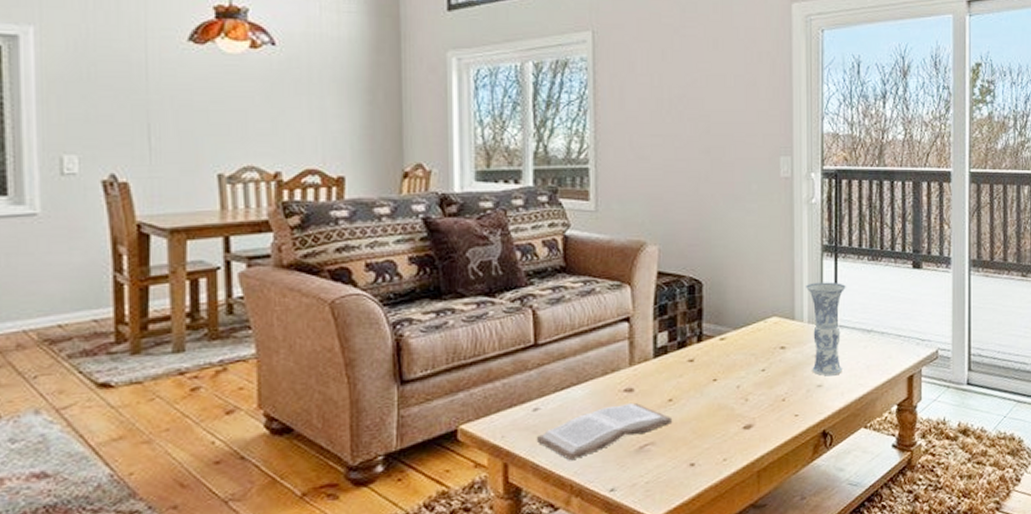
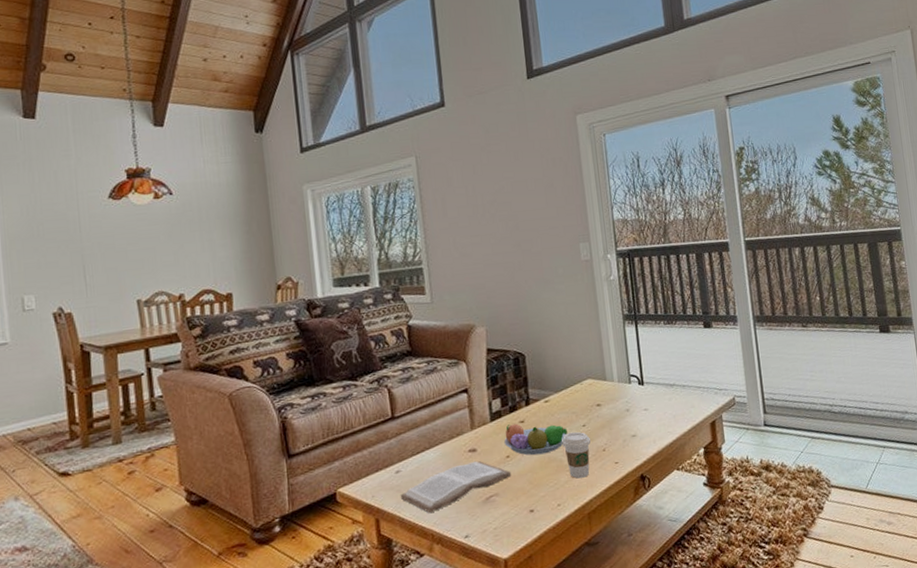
fruit bowl: none [668,362,743,401] -> present [504,423,567,455]
coffee cup: none [736,376,769,431] -> present [562,431,591,479]
vase: present [805,282,846,376] -> none [612,345,652,427]

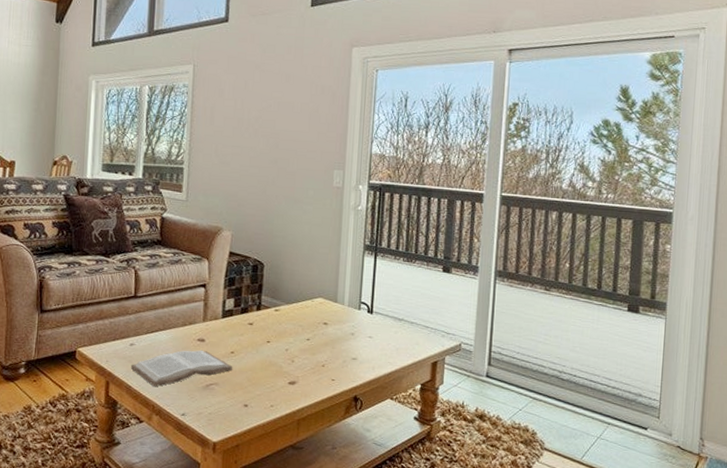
fruit bowl: present [504,423,567,455] -> none [231,324,291,358]
coffee cup: present [562,431,591,479] -> none [285,343,312,387]

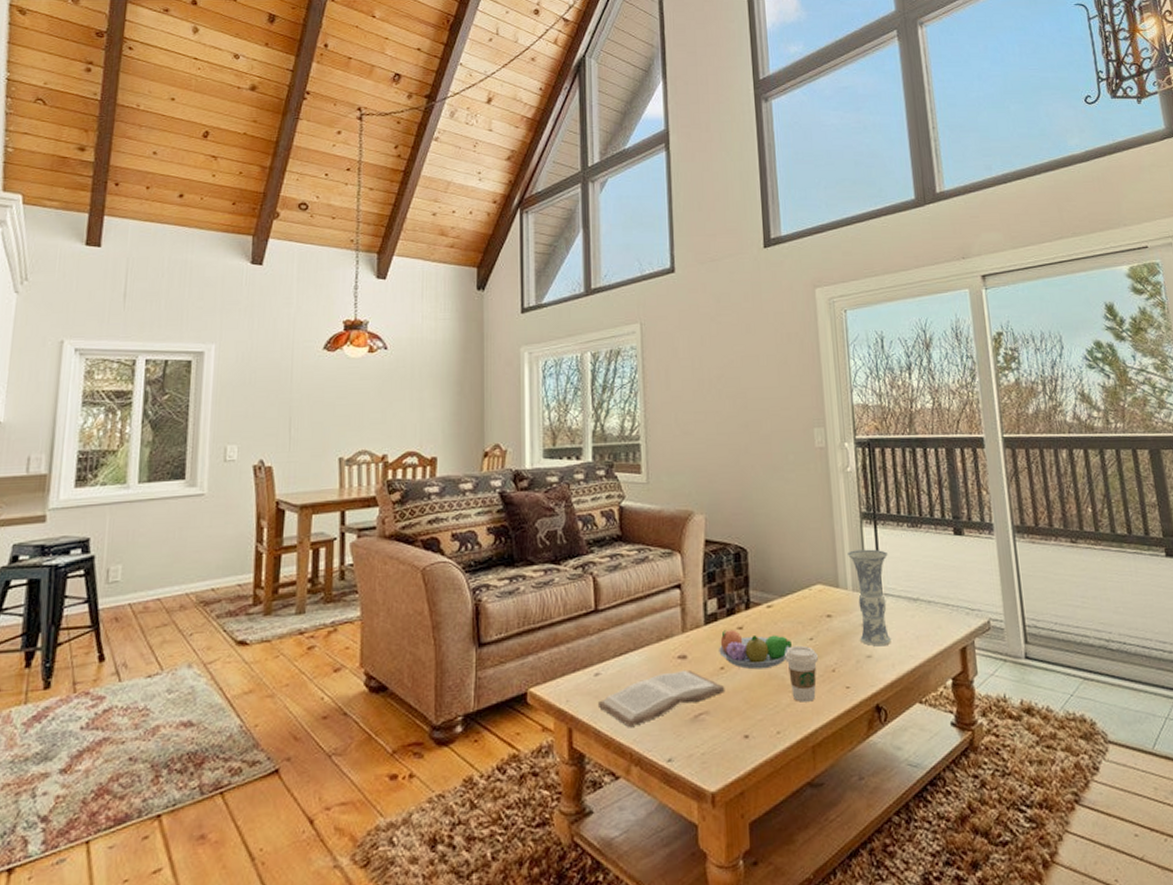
fruit bowl: none [231,324,291,358] -> present [719,629,792,670]
coffee cup: none [285,343,312,387] -> present [785,645,818,702]
vase: none [347,274,383,352] -> present [846,549,891,647]

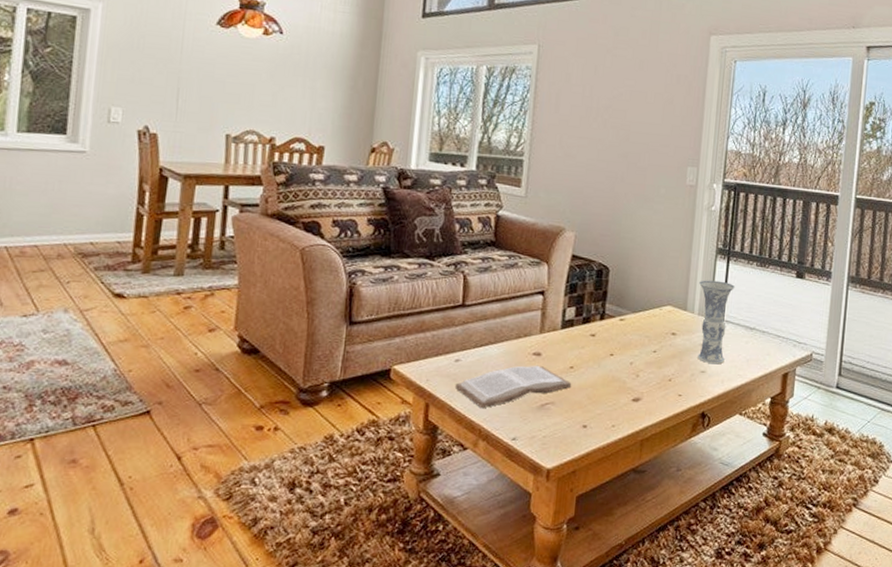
fruit bowl: present [719,629,792,670] -> none [571,335,637,372]
coffee cup: present [785,645,818,702] -> none [629,355,658,404]

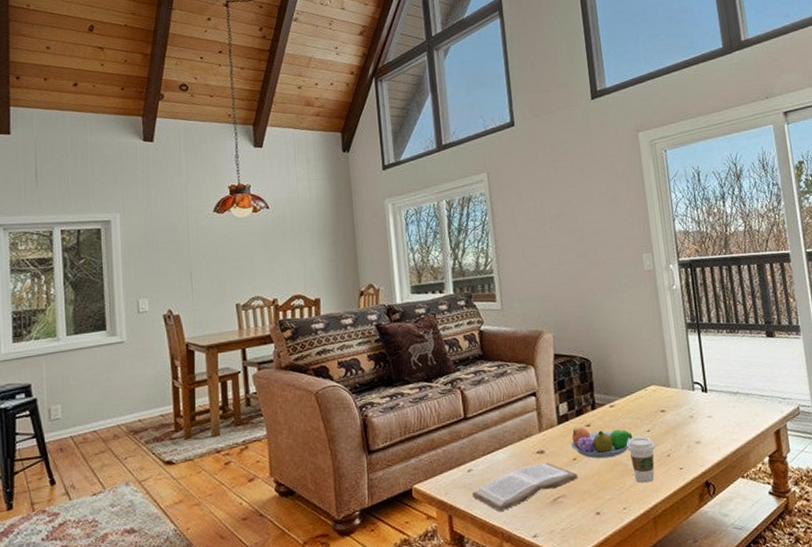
fruit bowl: none [571,335,637,372] -> present [571,427,632,459]
coffee cup: none [629,355,658,404] -> present [627,436,655,483]
vase: present [697,280,735,365] -> none [675,353,716,434]

